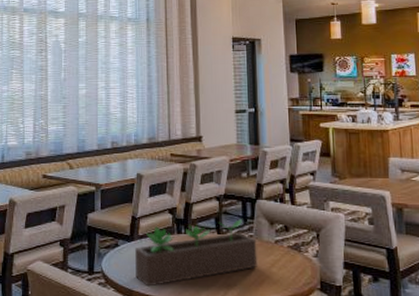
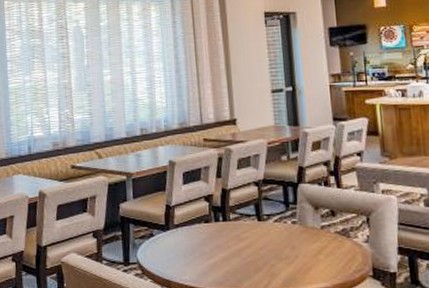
succulent planter: present [135,219,258,287] -> none [171,205,303,277]

